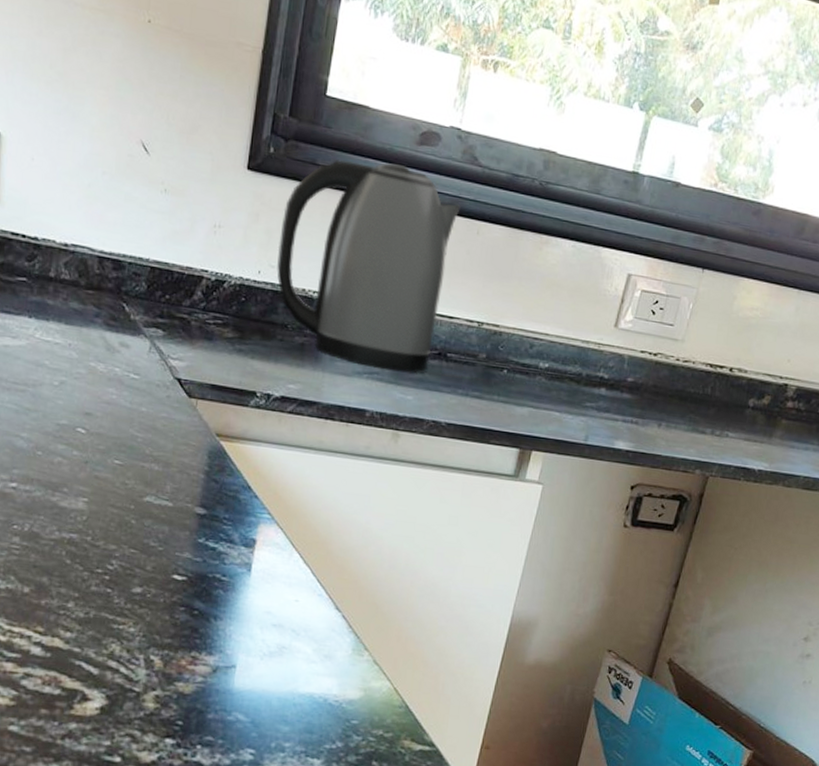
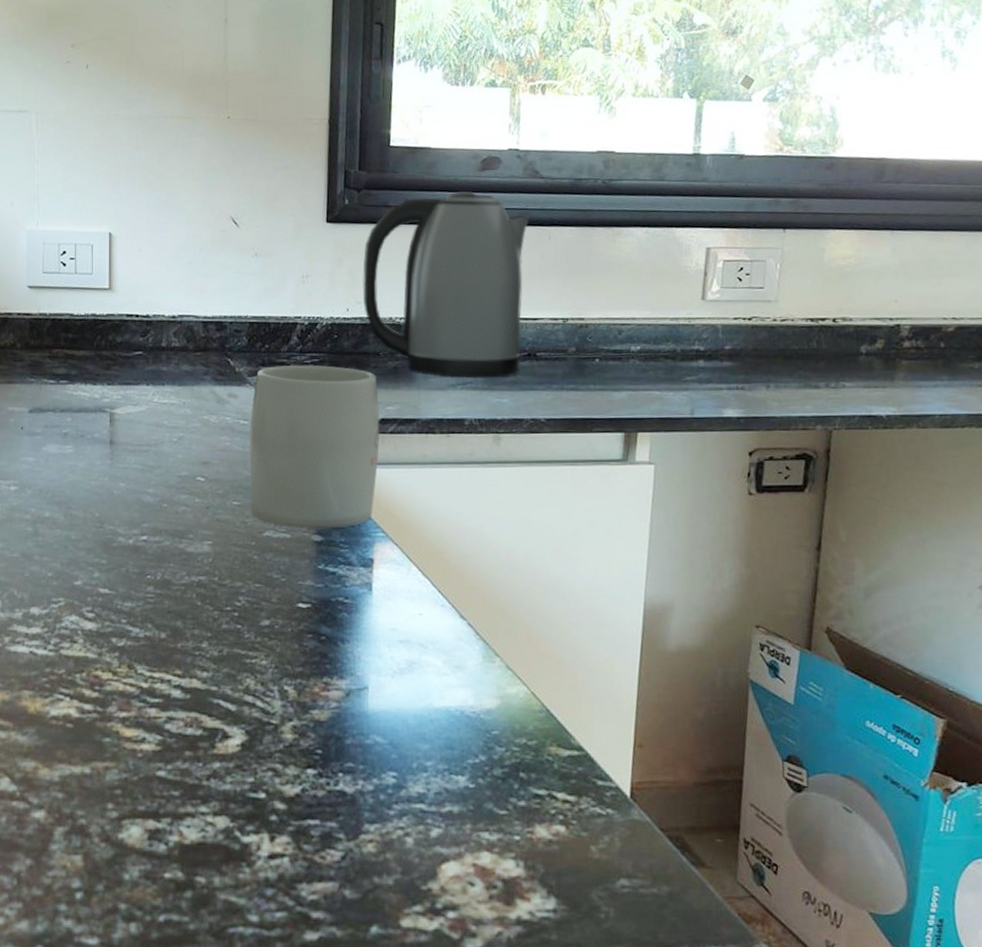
mug: none [133,320,282,504] -> present [249,365,380,529]

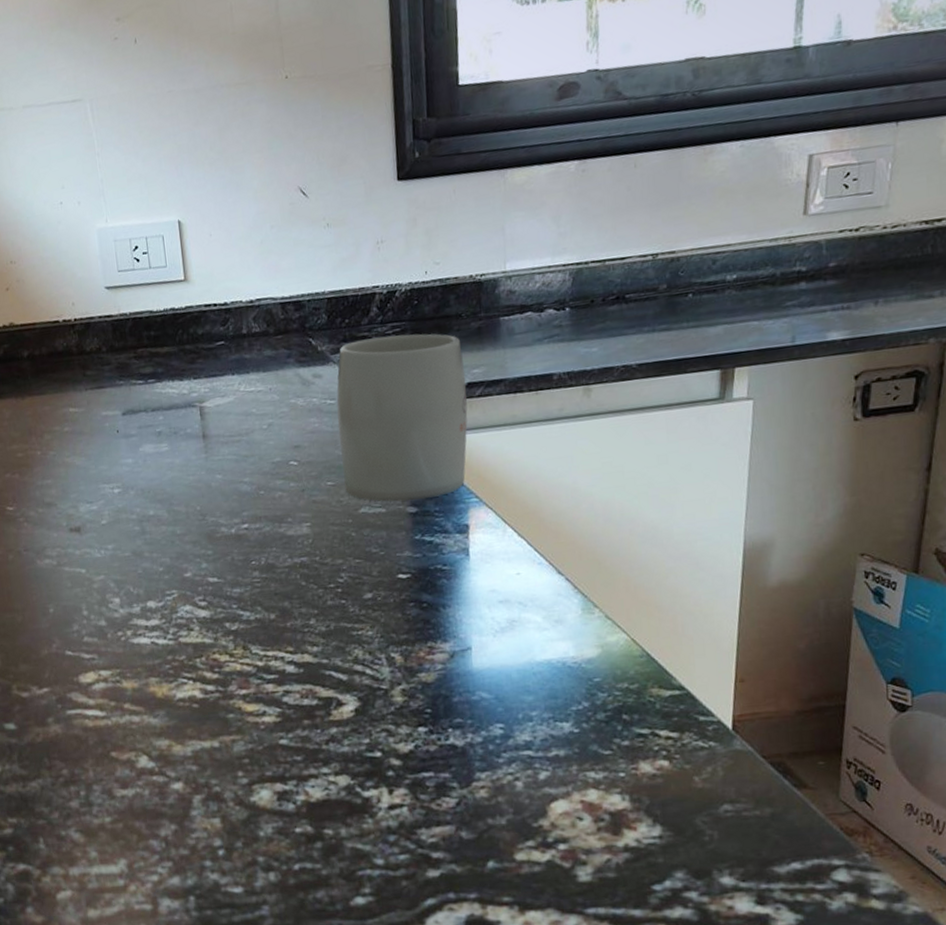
kettle: present [362,191,529,378] -> none [438,125,613,332]

